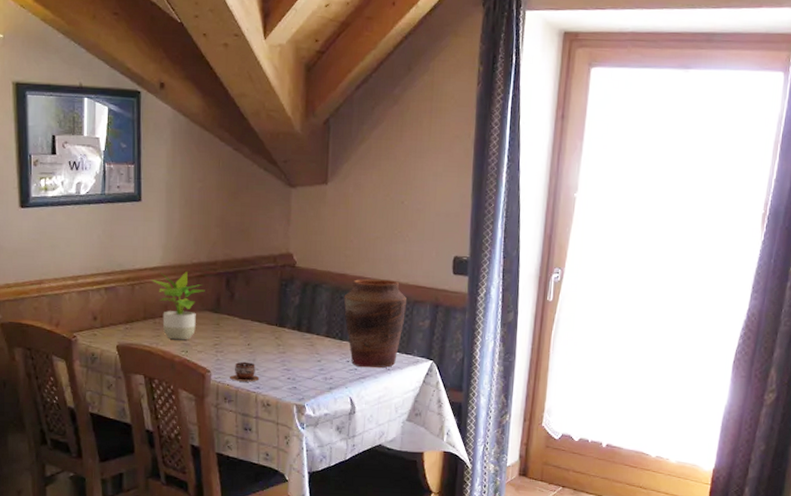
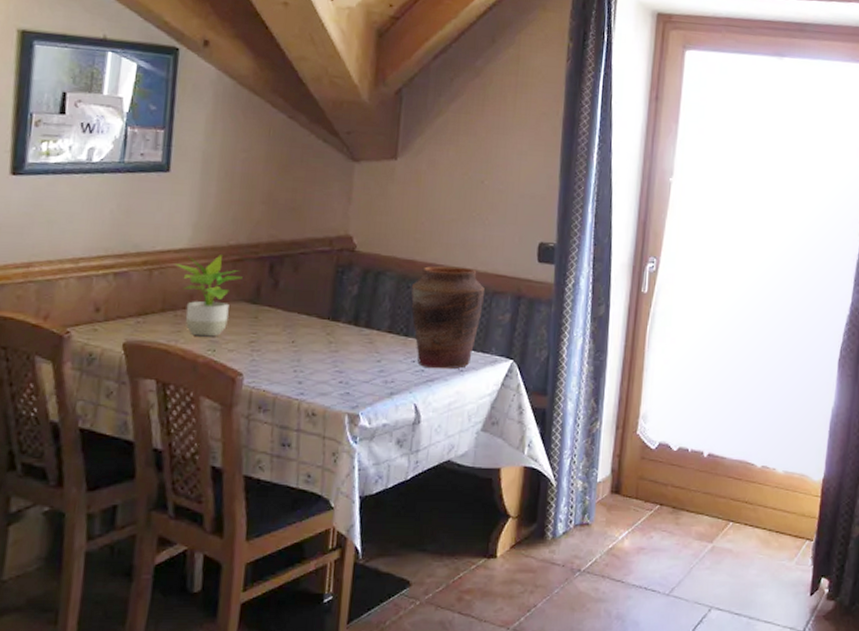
cup: present [230,361,260,382] -> none [267,362,305,387]

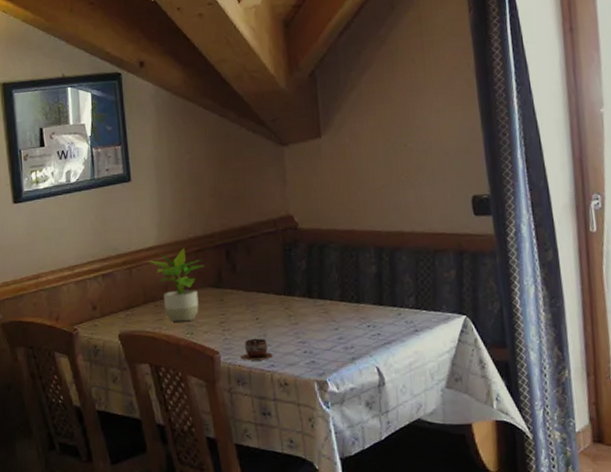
cup: none [267,362,305,387] -> present [241,338,273,361]
vase: present [411,266,486,370] -> none [354,230,427,332]

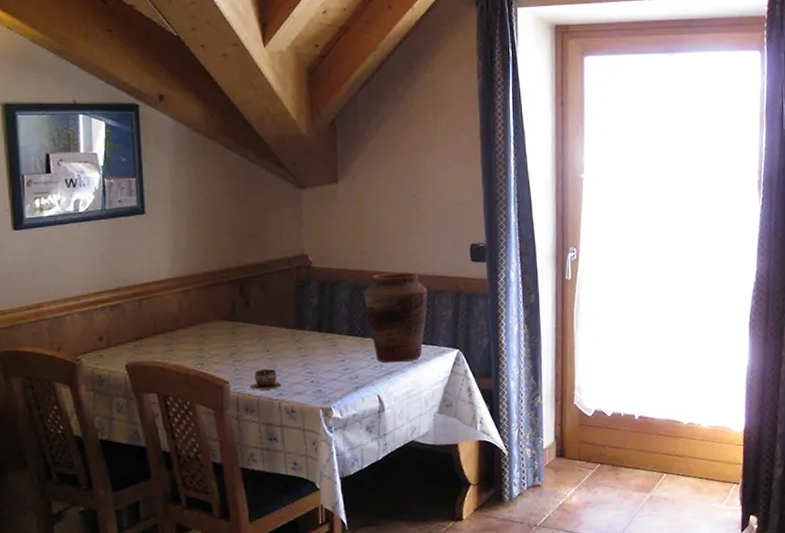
potted plant: present [148,248,205,322] -> none [160,282,218,353]
vase: none [354,230,427,332] -> present [363,272,428,363]

